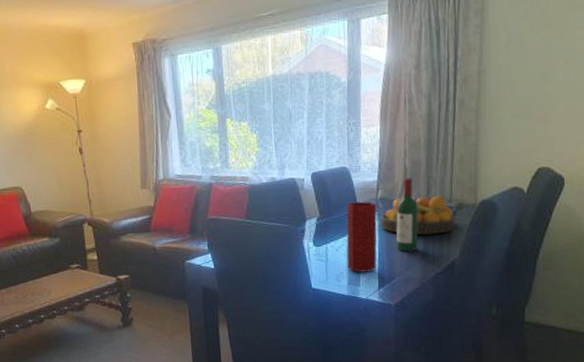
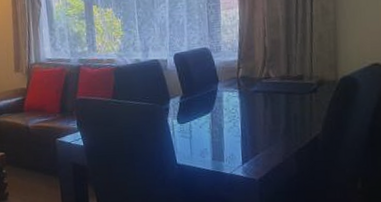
vase: present [346,201,377,273] -> none [209,80,240,149]
fruit bowl: present [379,196,456,235] -> none [241,73,317,112]
wine bottle: present [396,177,419,251] -> none [258,56,280,128]

